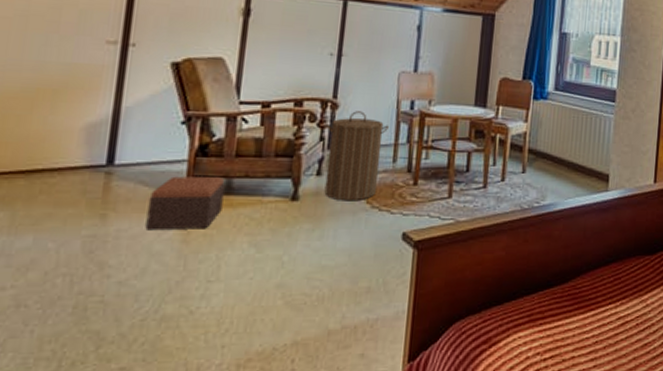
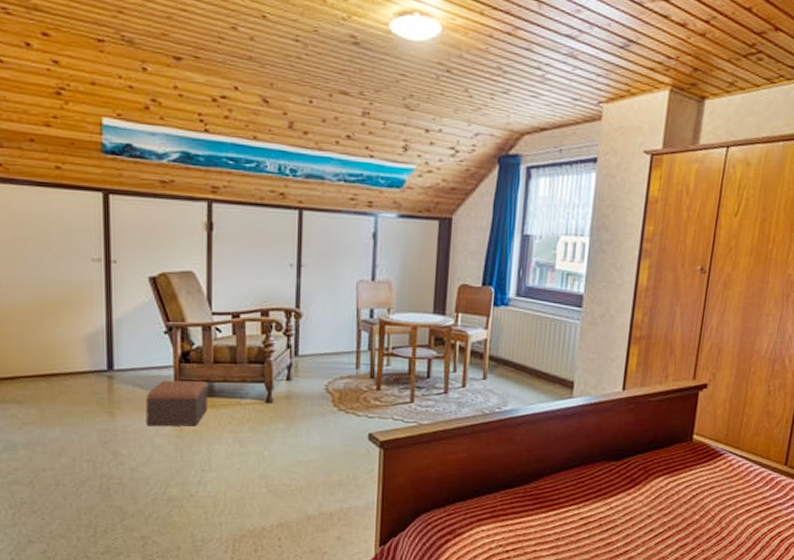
laundry hamper: present [324,111,389,201] -> none [290,320,350,404]

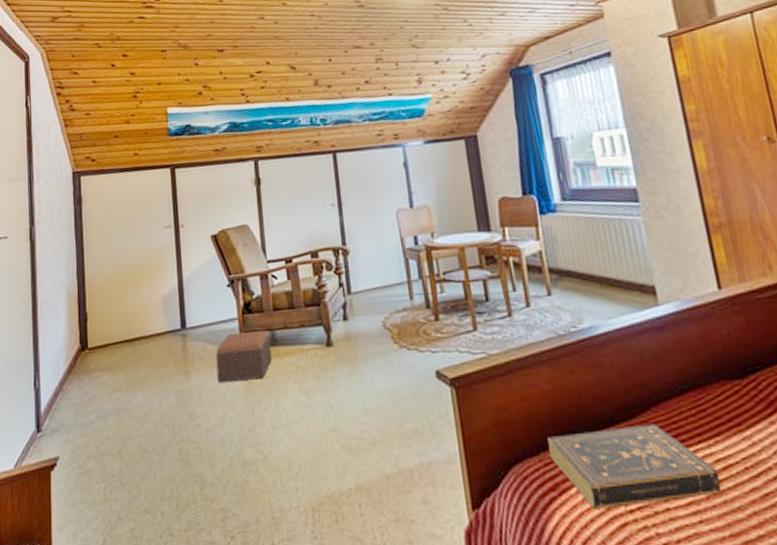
book: none [454,489,580,549] -> present [547,424,722,510]

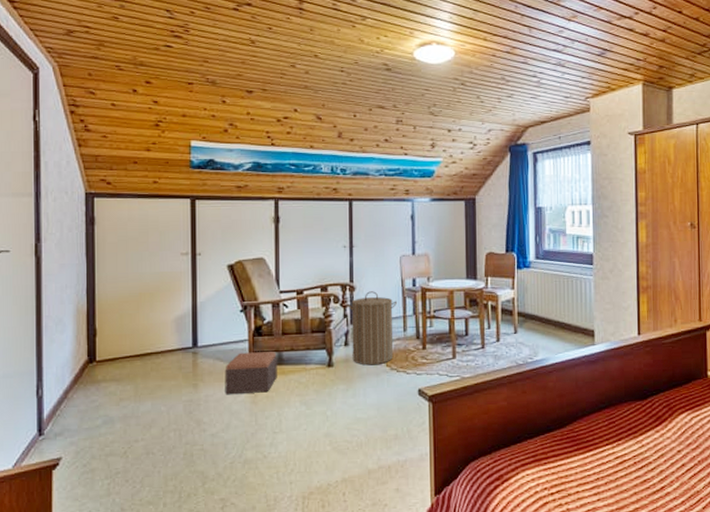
laundry hamper: none [341,254,401,343] -> present [346,291,397,366]
book: present [547,424,722,510] -> none [499,432,616,493]

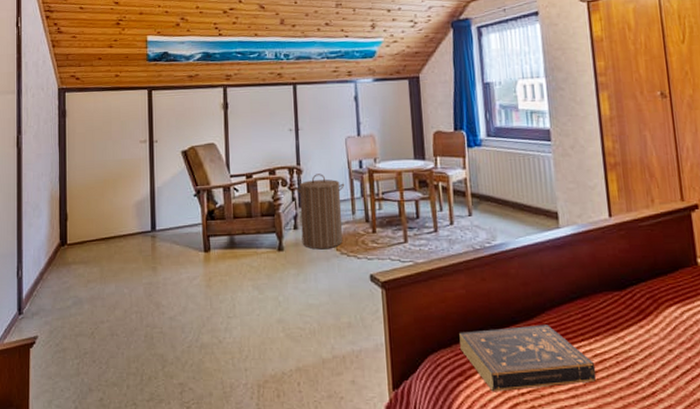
footstool: present [225,352,277,395] -> none [181,235,230,278]
book: none [499,432,616,493] -> present [459,324,597,392]

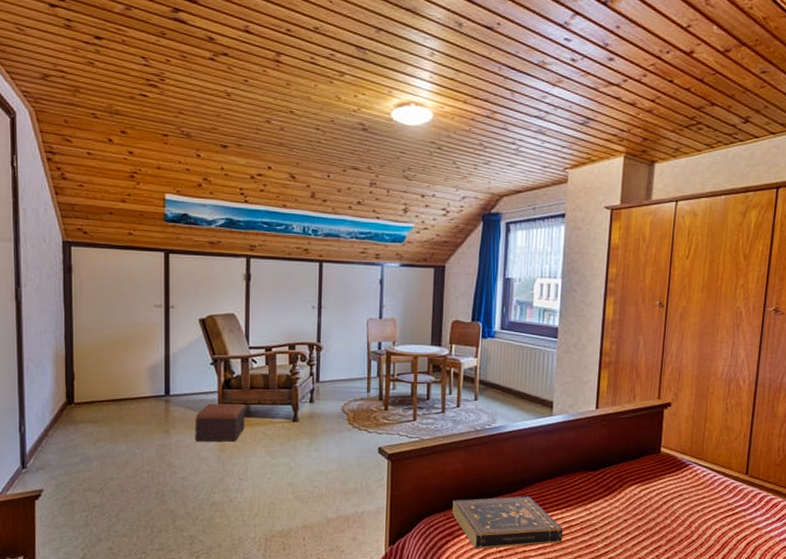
footstool: none [181,235,230,278] -> present [195,403,245,442]
laundry hamper: present [294,174,344,250] -> none [313,352,362,423]

